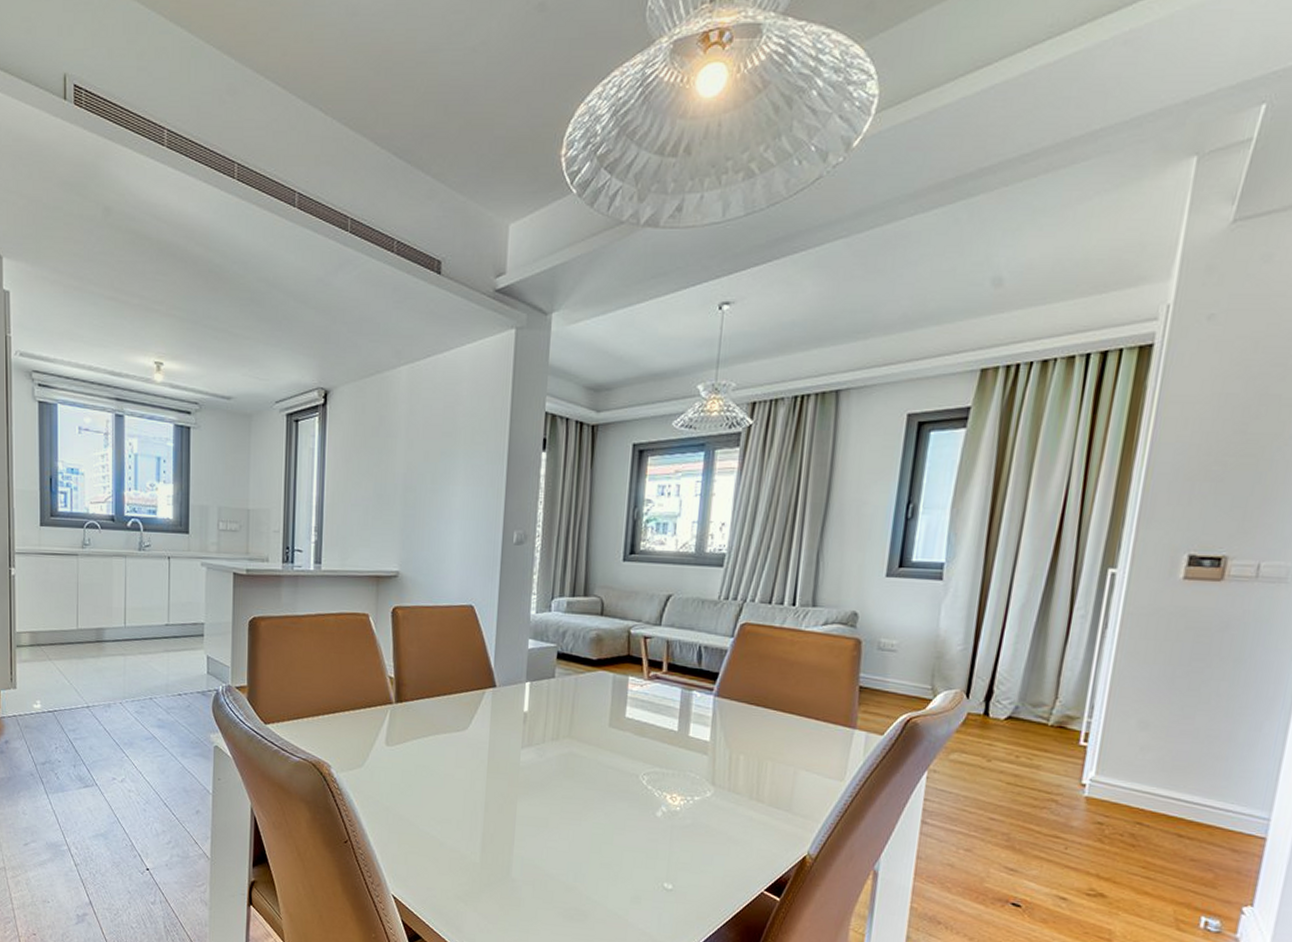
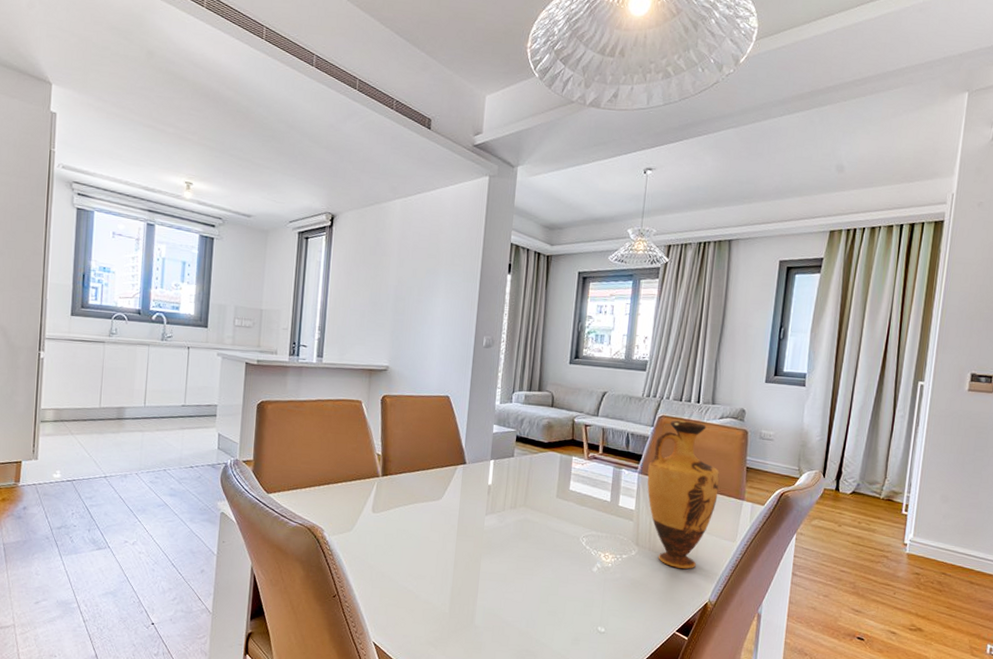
vase: none [725,628,822,815] -> present [647,420,720,570]

